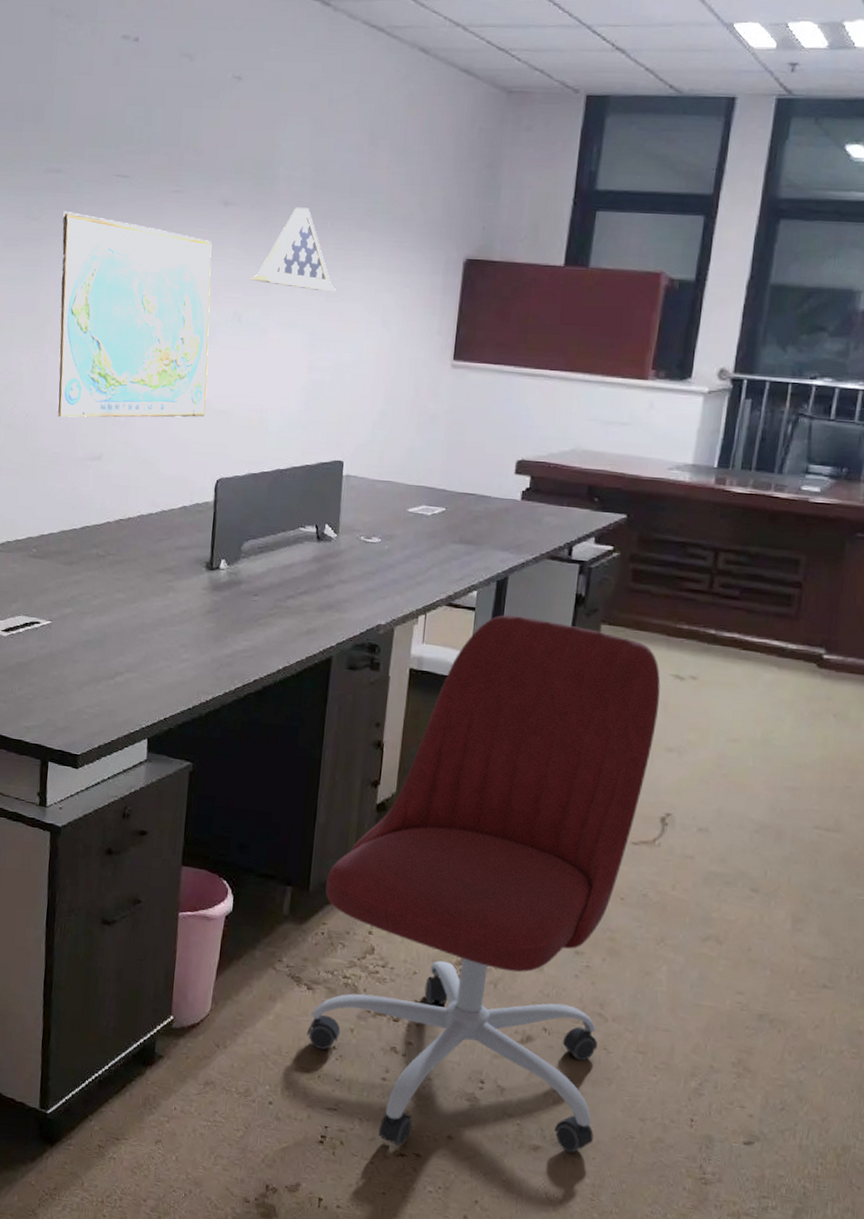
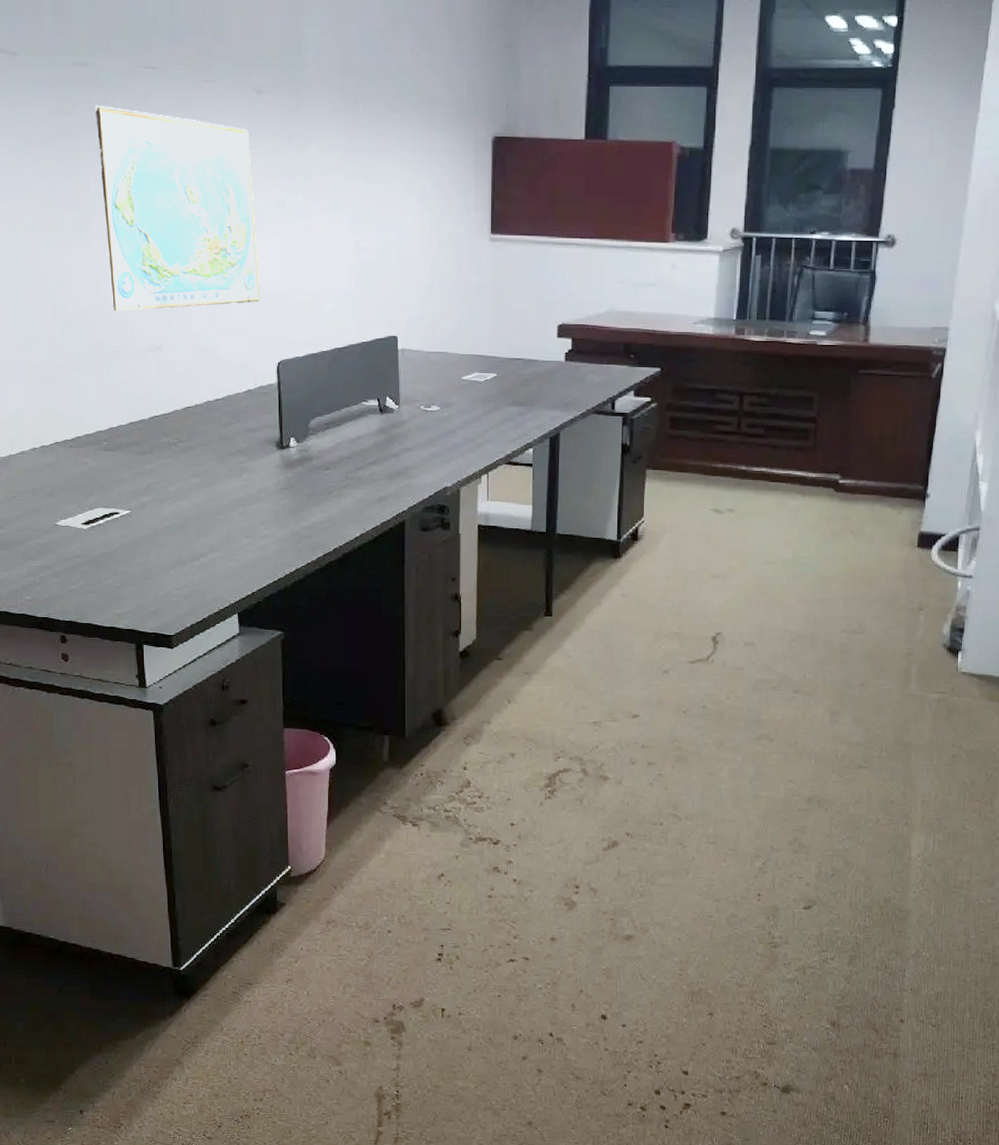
display case: present [251,207,336,291] -> none [291,93,374,173]
office chair: present [307,615,661,1153] -> none [416,468,702,953]

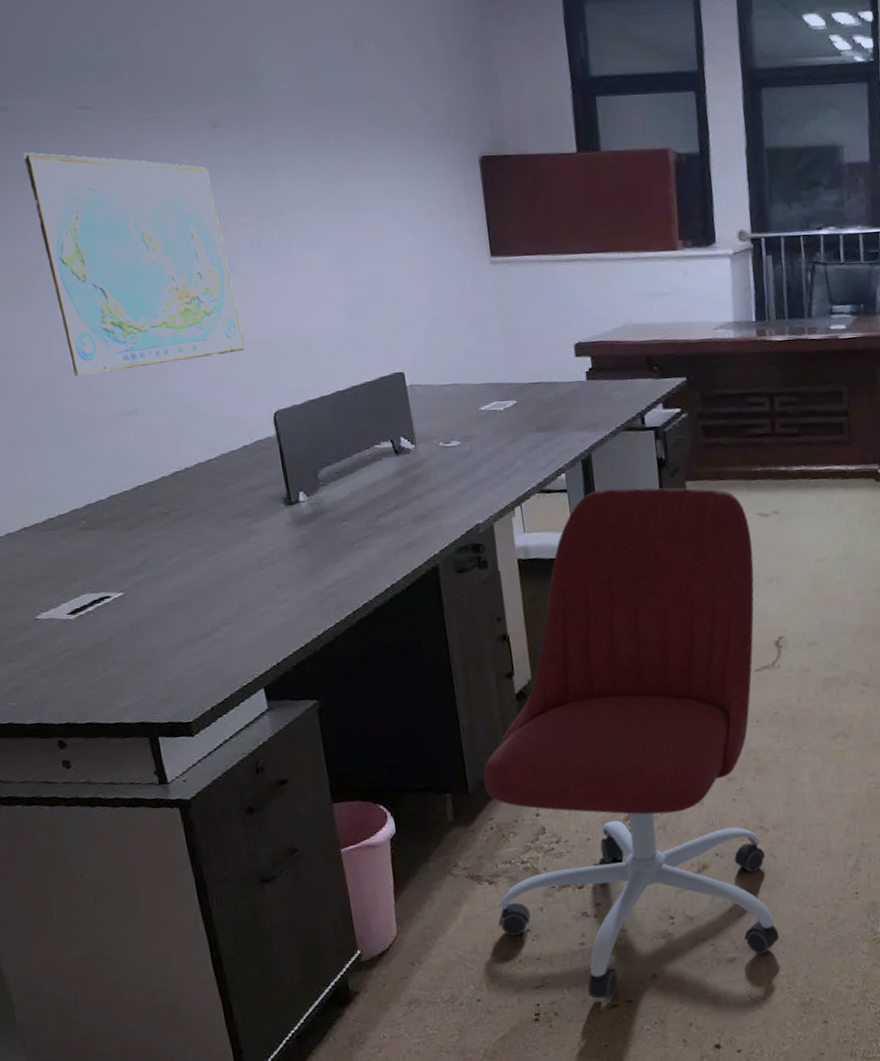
office chair: none [416,468,702,953] -> present [483,487,779,1000]

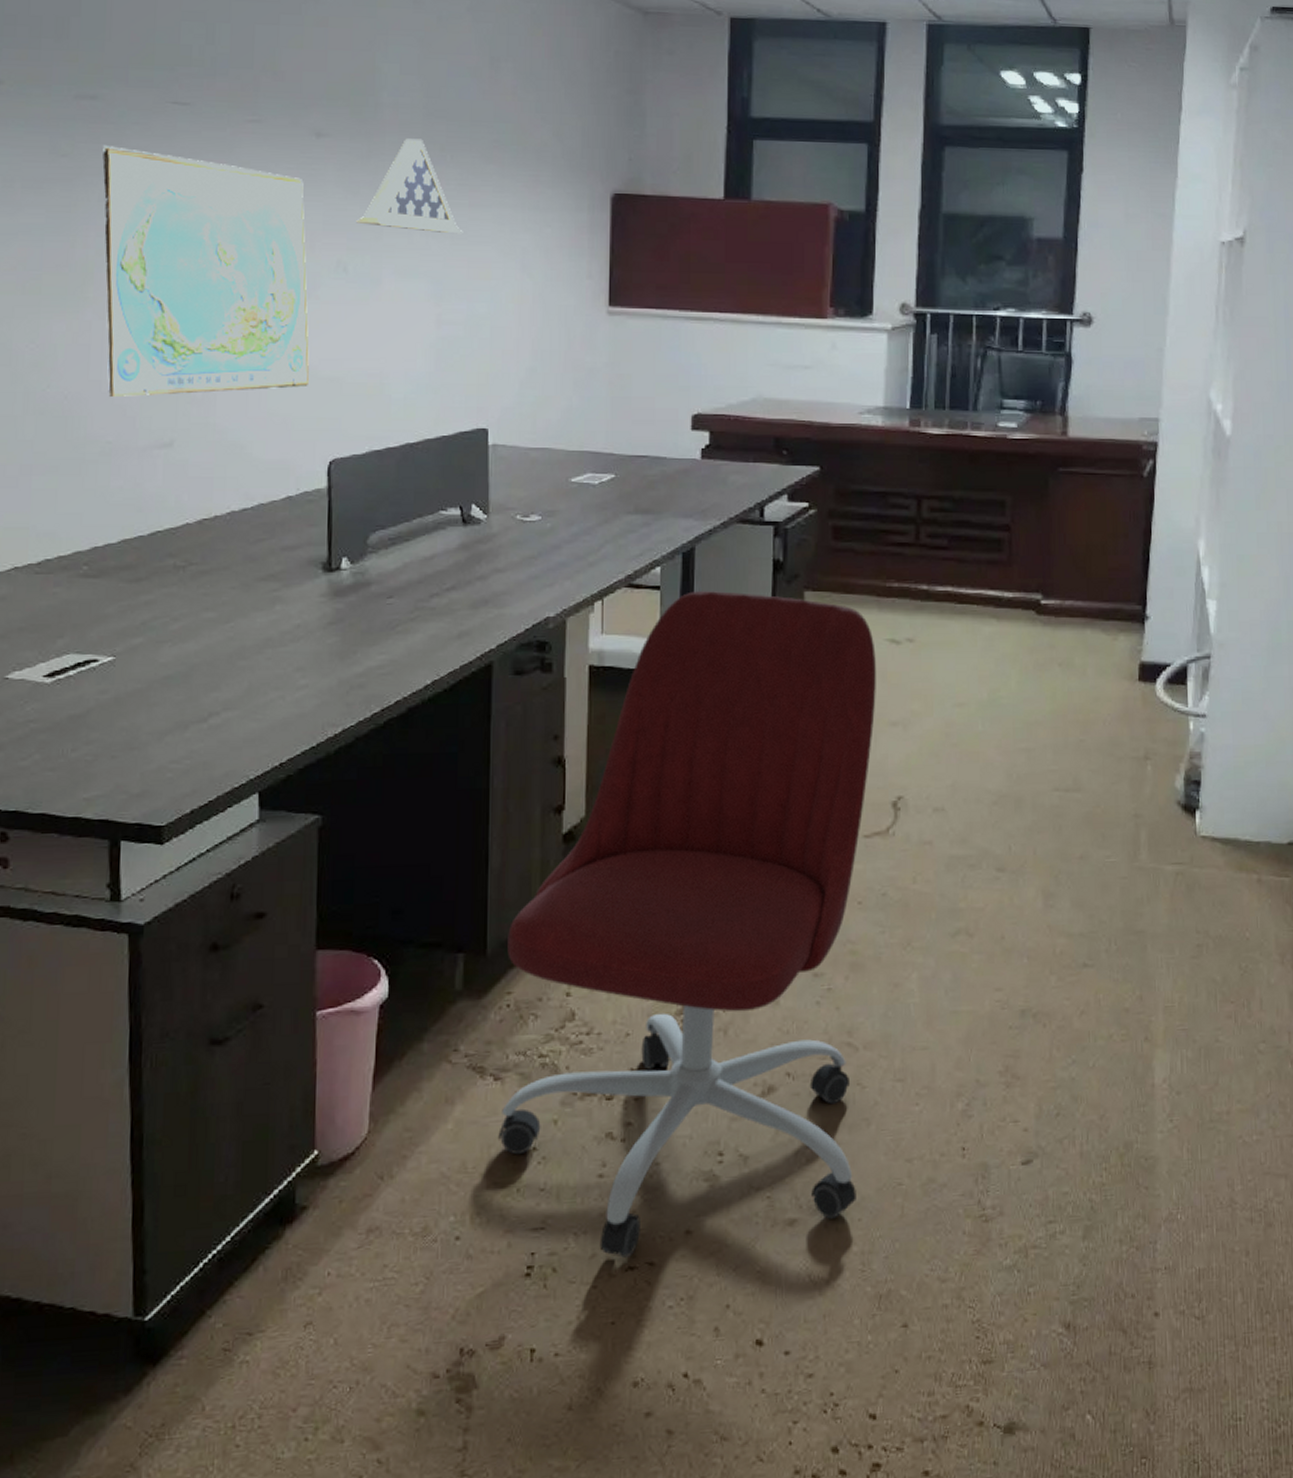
display case: none [260,121,356,205] -> present [356,138,463,233]

